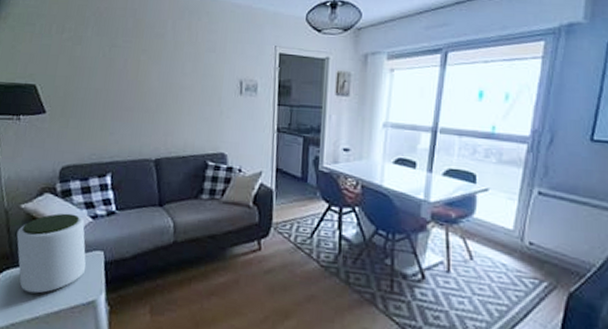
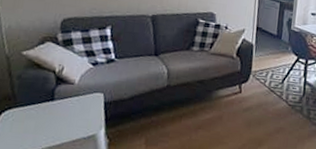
plant pot: present [16,213,87,294] -> none [18,60,87,130]

